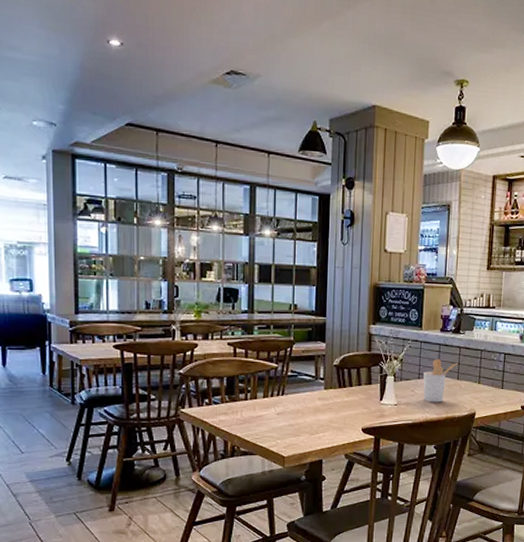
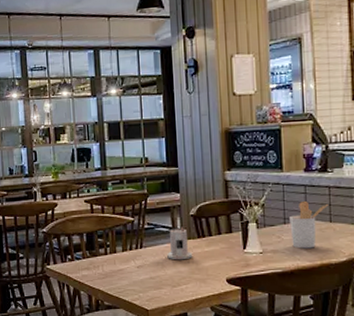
candle: none [308,375,332,409] -> present [167,226,192,260]

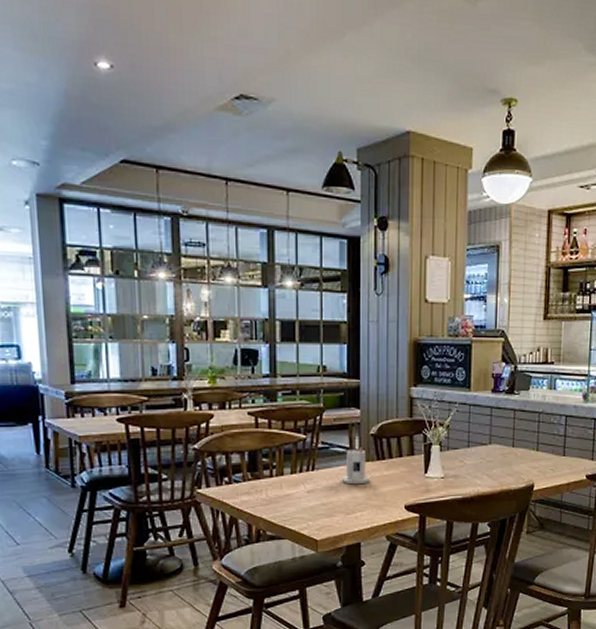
utensil holder: present [290,200,328,249] -> none [473,423,512,474]

